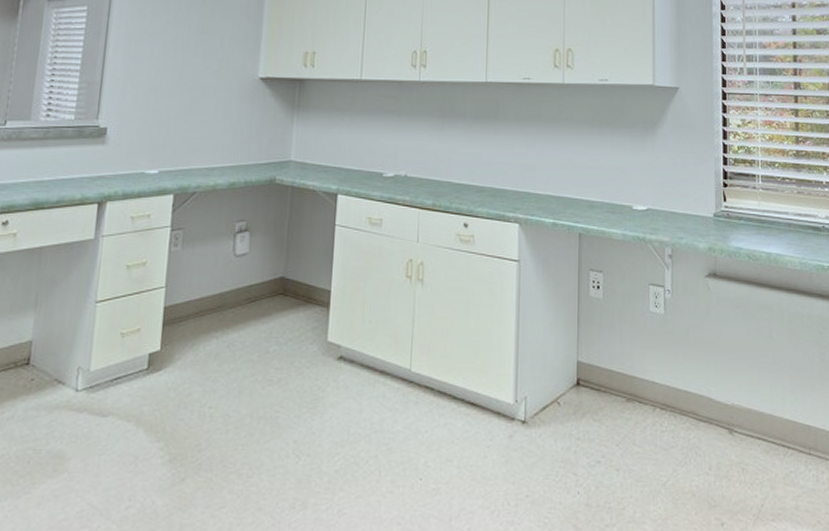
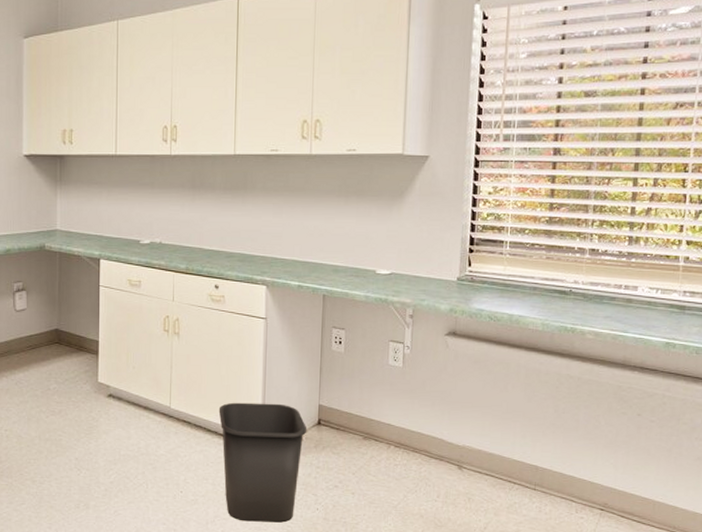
waste bin: none [466,361,565,514] -> present [218,402,307,523]

